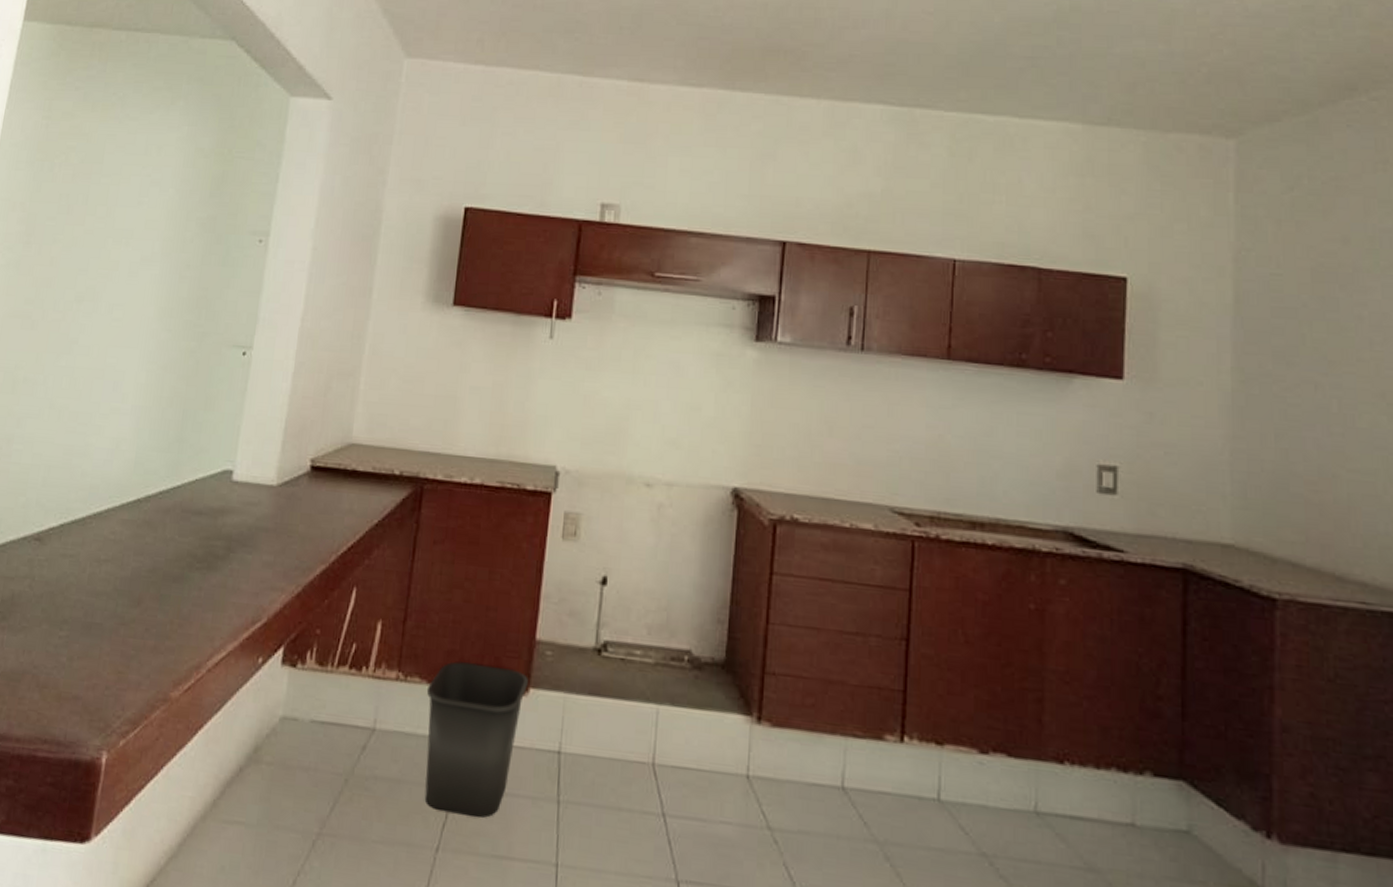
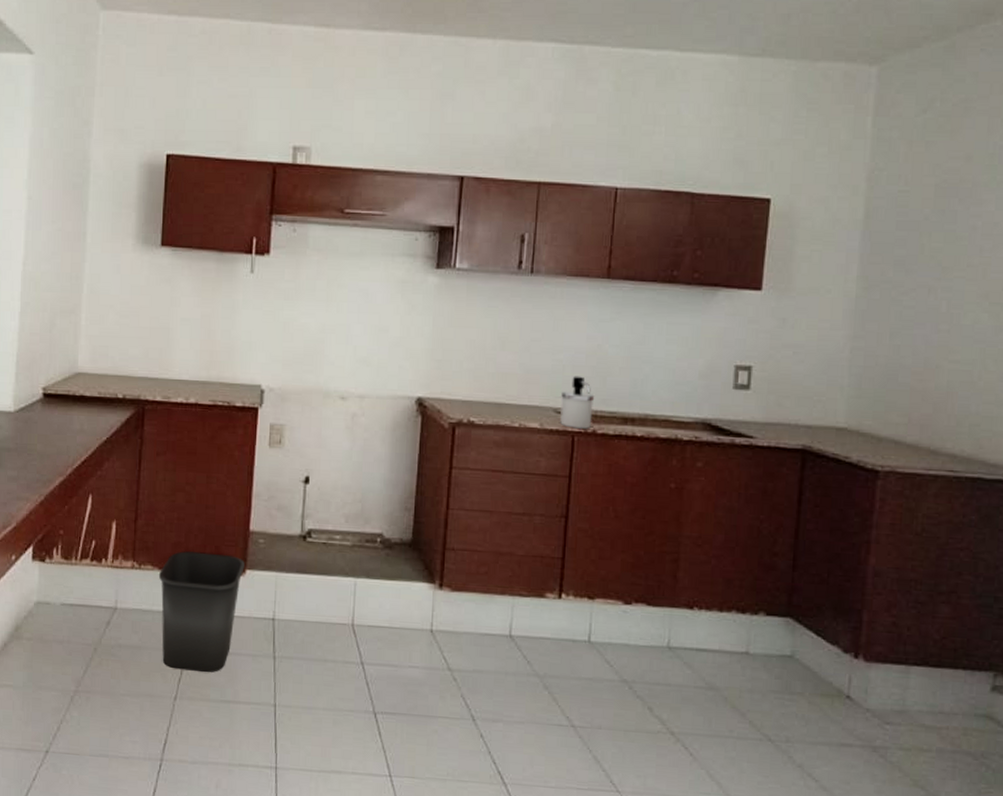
soap dispenser: none [898,470,937,534] -> present [560,376,595,429]

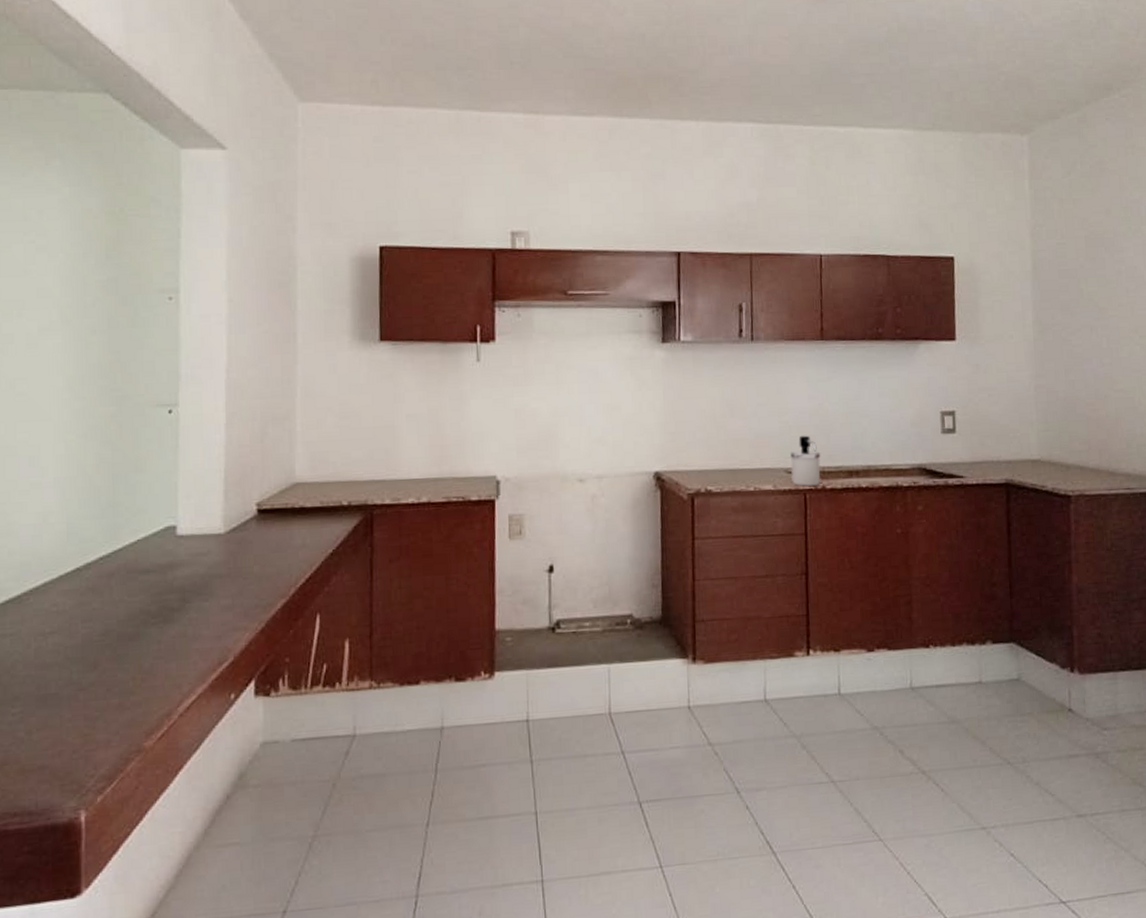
waste bin: present [158,551,245,672] -> none [399,659,493,792]

